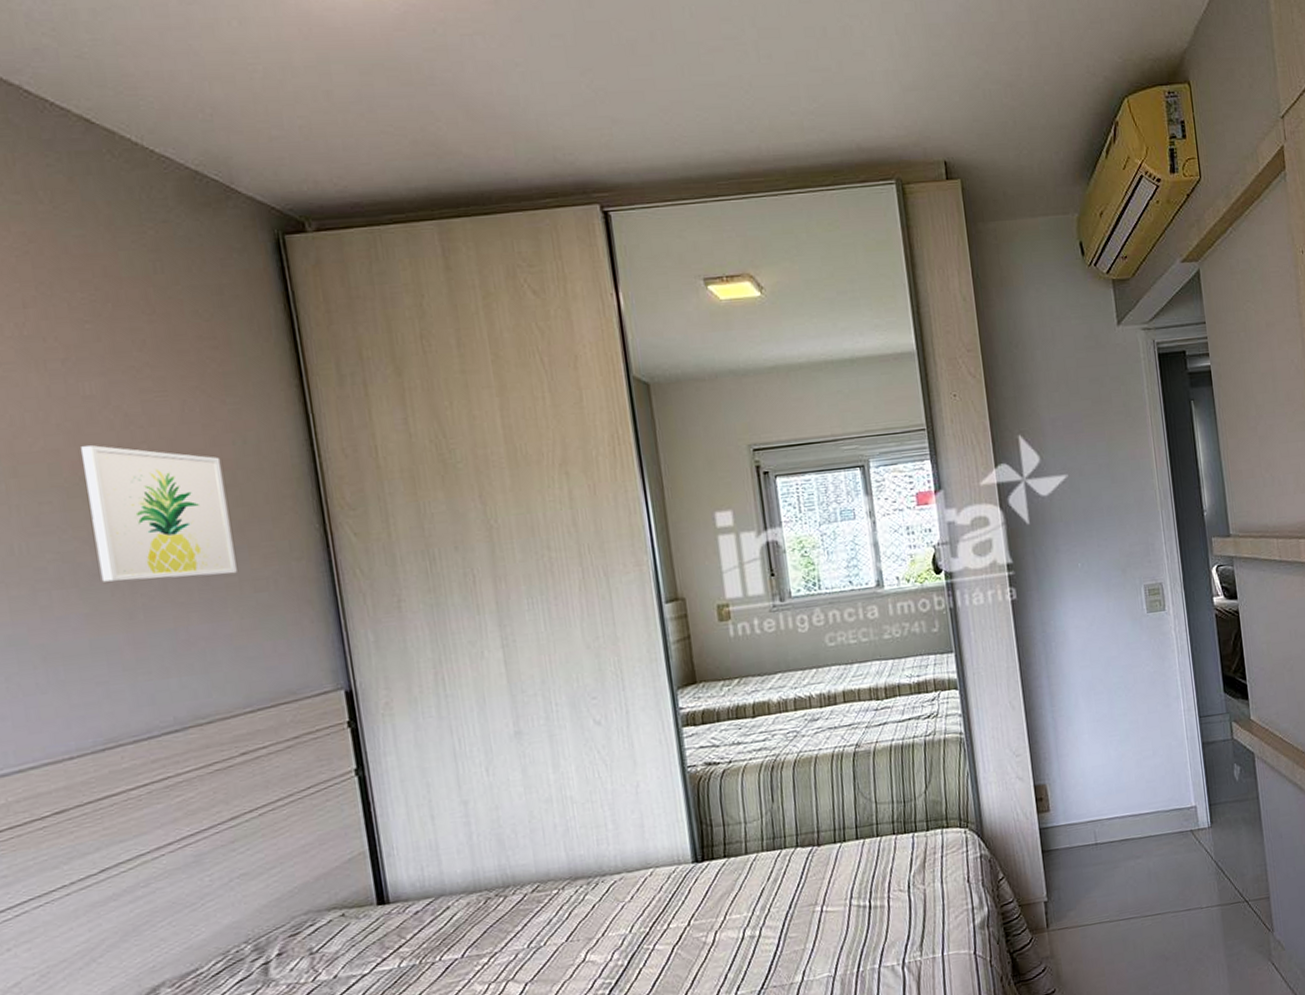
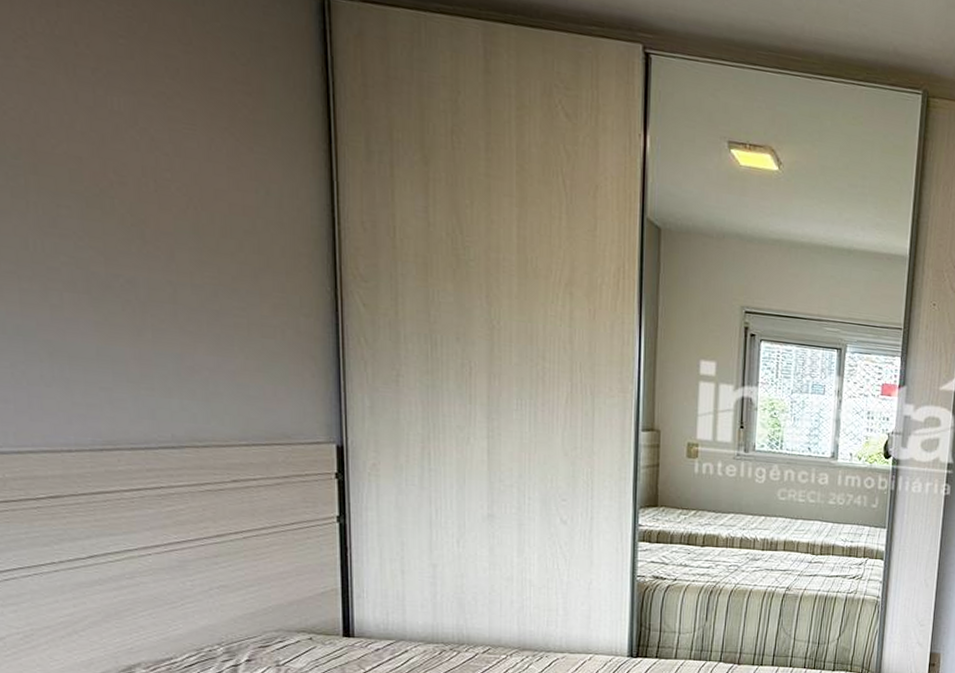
wall art: present [81,445,237,582] -> none [104,160,247,316]

